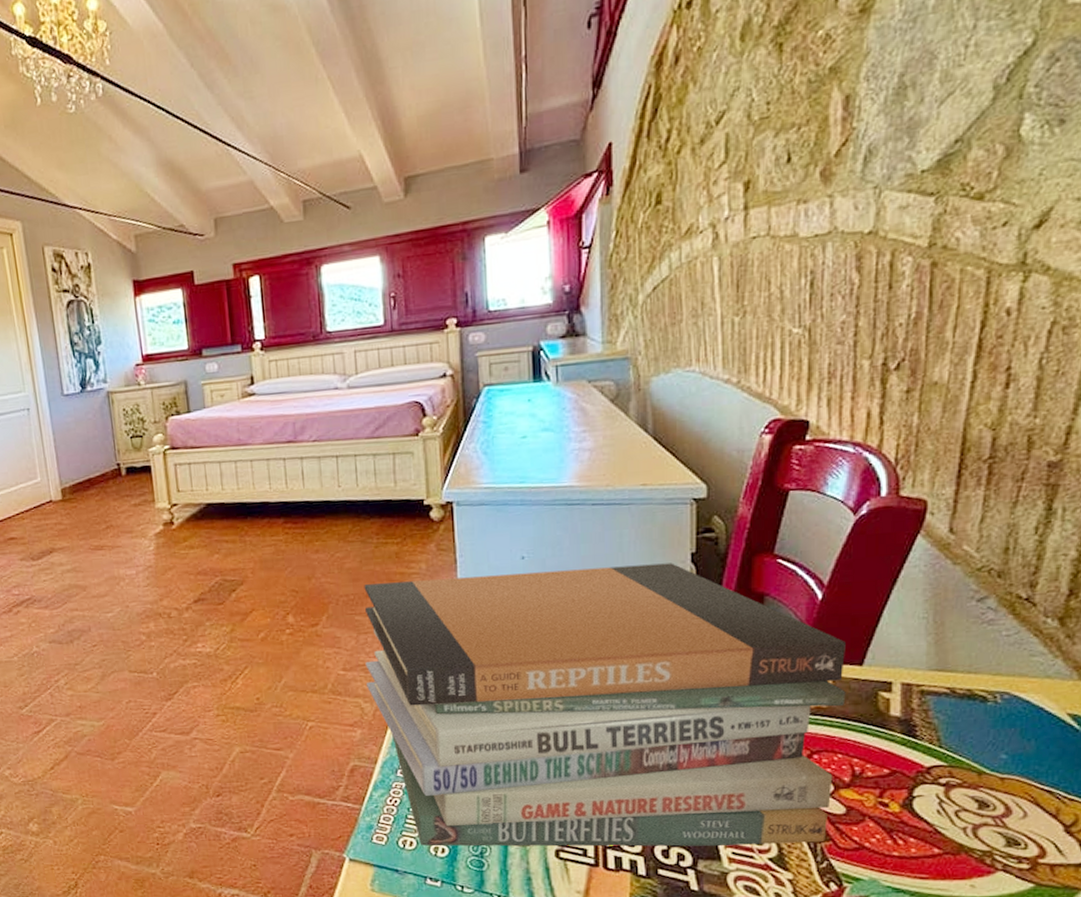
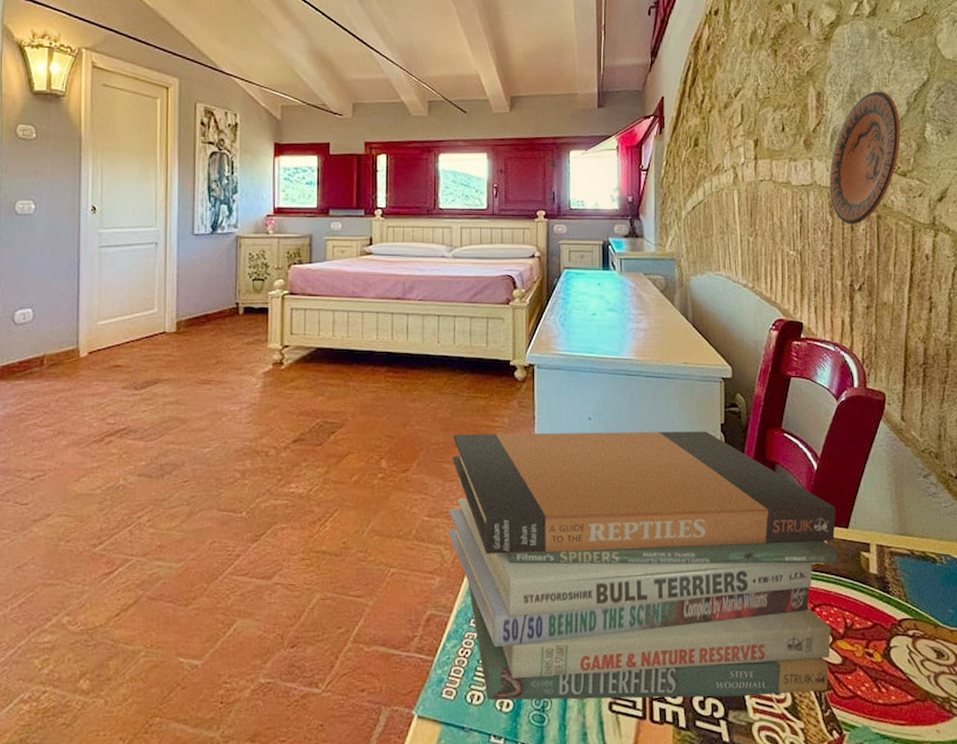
decorative plate: none [858,76,980,281] -> present [829,91,901,225]

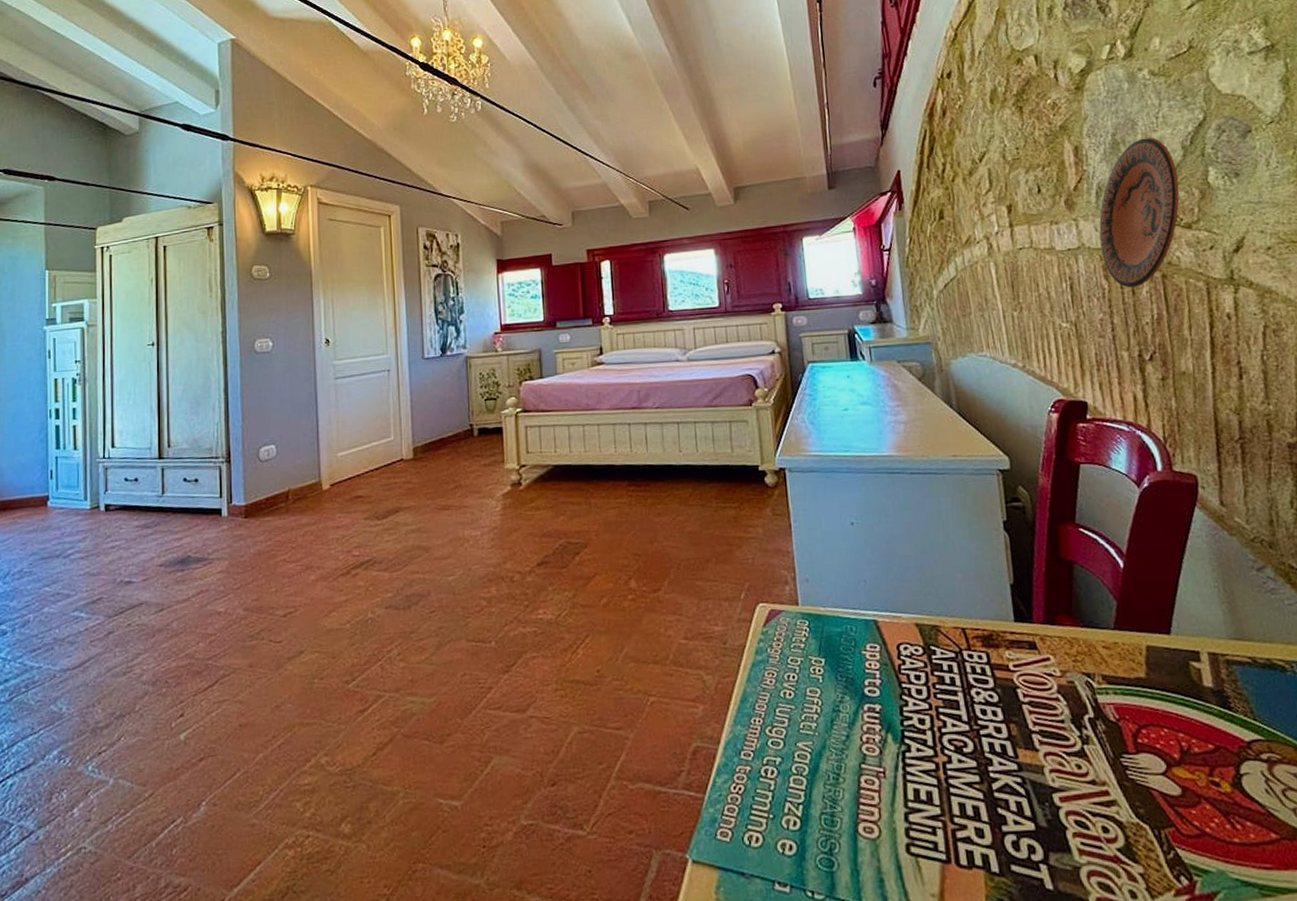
book stack: present [449,431,837,700] -> none [704,530,1168,842]

